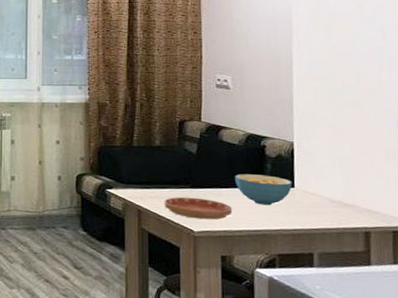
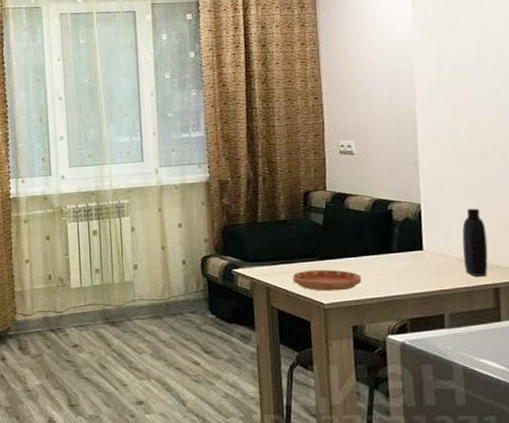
cereal bowl: present [235,174,292,206] -> none [363,240,421,271]
bottle: none [334,151,360,219] -> present [462,208,488,276]

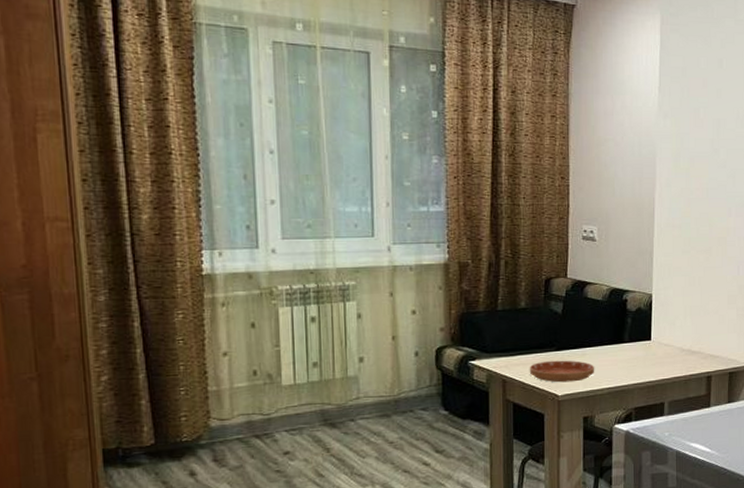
bottle: present [462,208,488,276] -> none [685,299,705,365]

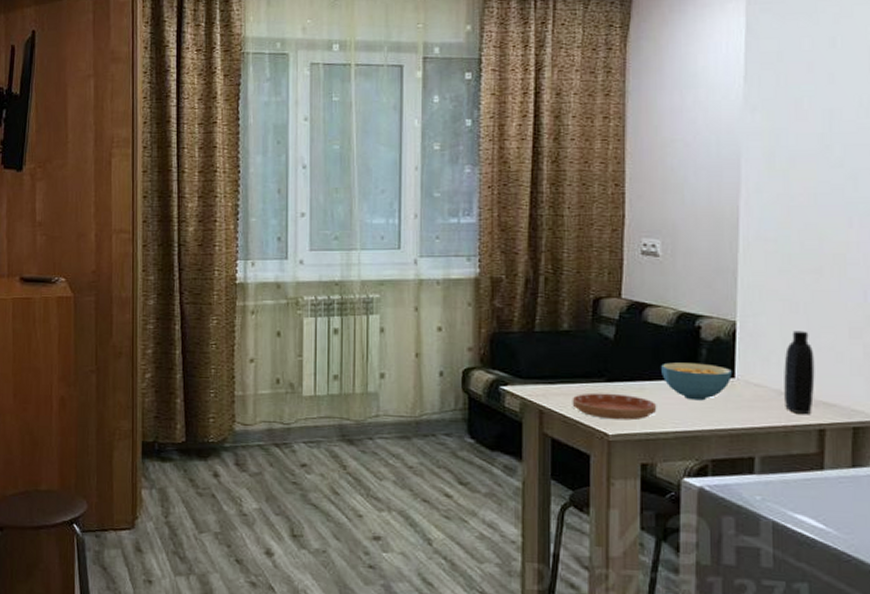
cereal bowl: none [598,330,649,361] -> present [661,362,732,401]
bottle: none [685,299,705,365] -> present [784,330,815,414]

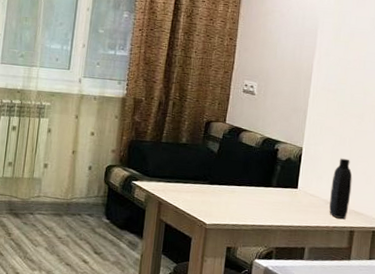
saucer: present [572,393,657,421] -> none [182,191,243,215]
cereal bowl: present [661,362,732,401] -> none [248,173,296,204]

